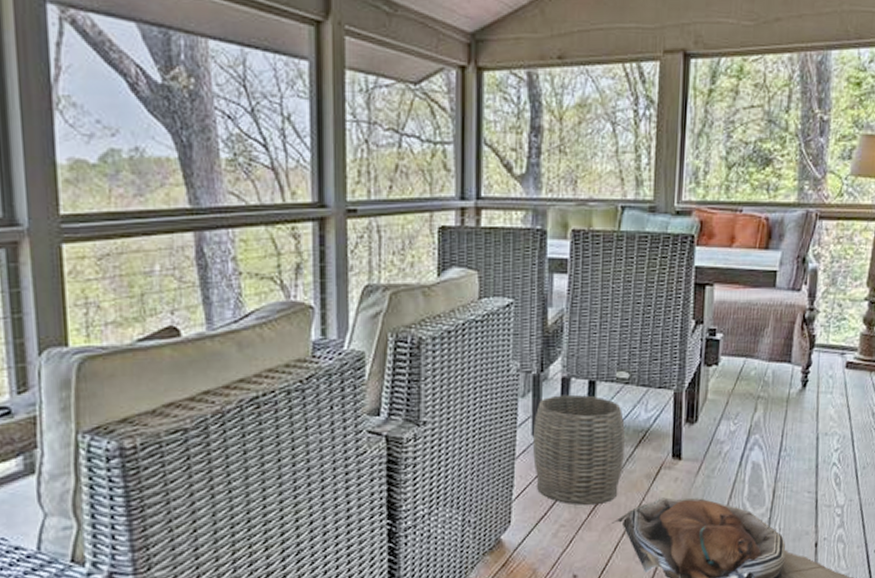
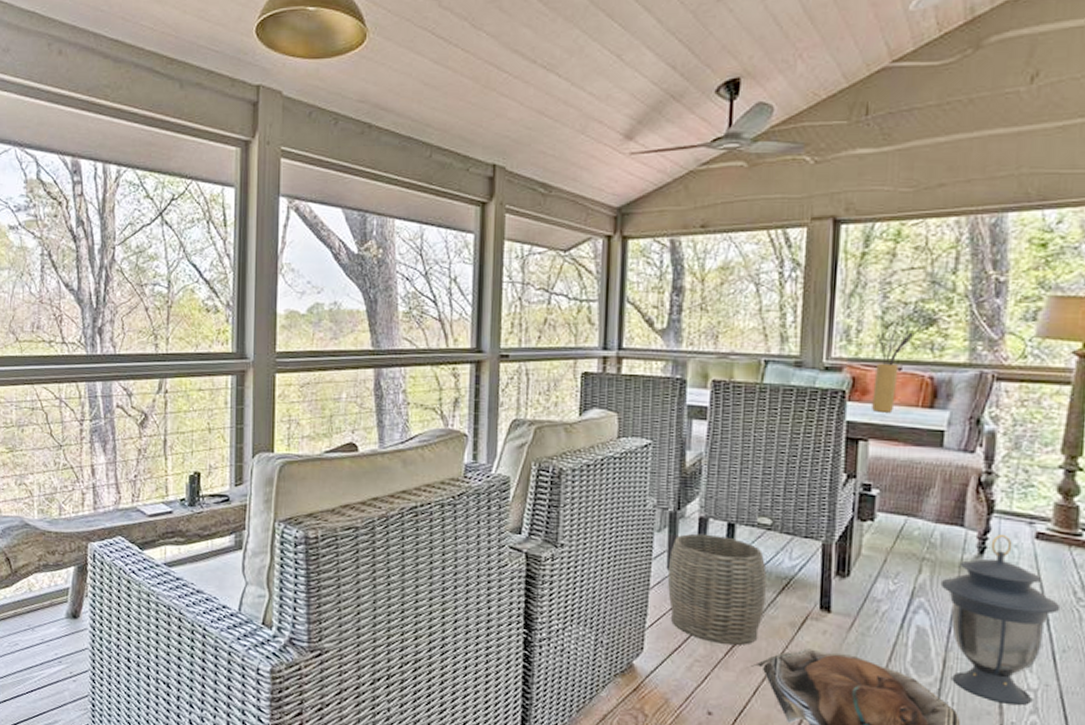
vase: none [717,162,759,256] -> present [872,322,921,413]
lantern: none [771,366,863,522] -> present [940,534,1061,705]

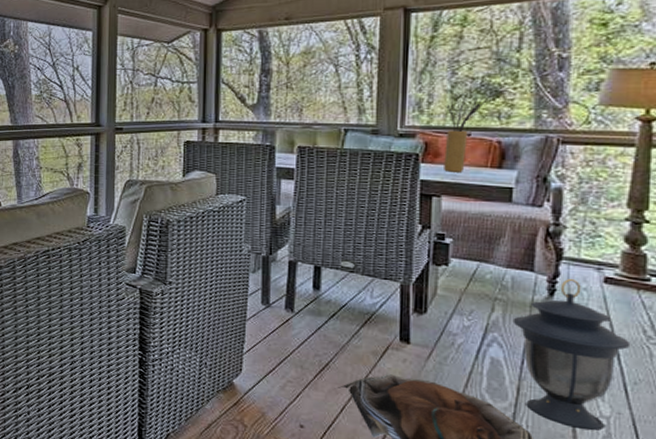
woven basket: present [668,533,767,645] -> none [262,274,350,370]

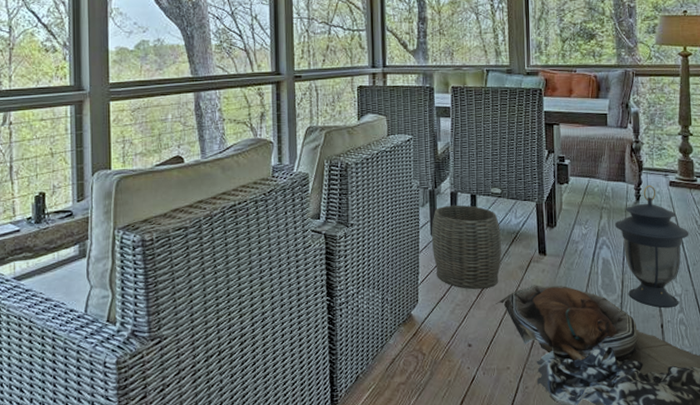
woven basket: none [262,274,350,370] -> present [432,205,502,289]
vase: present [444,95,488,172] -> none [558,38,585,103]

